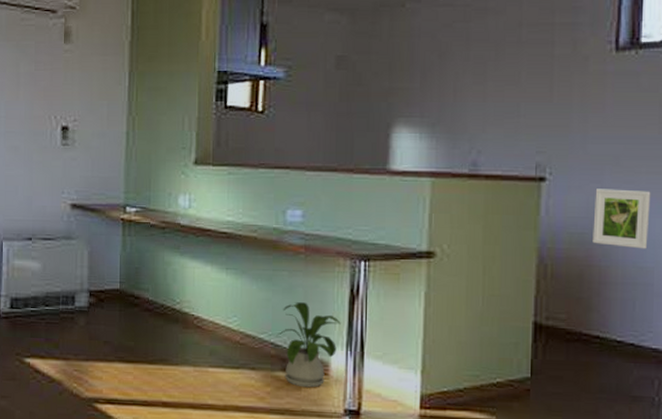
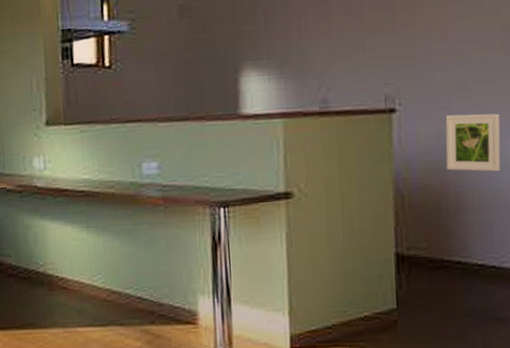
house plant: present [276,302,341,388] -> none [142,254,206,339]

